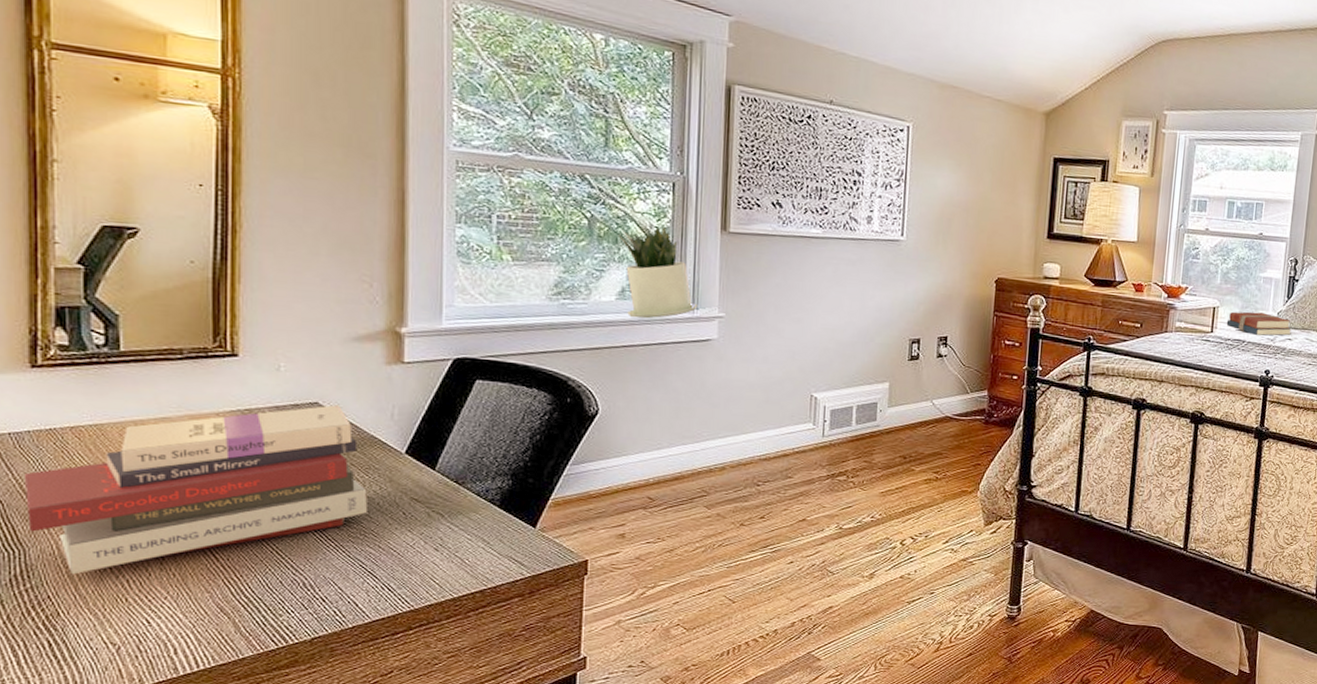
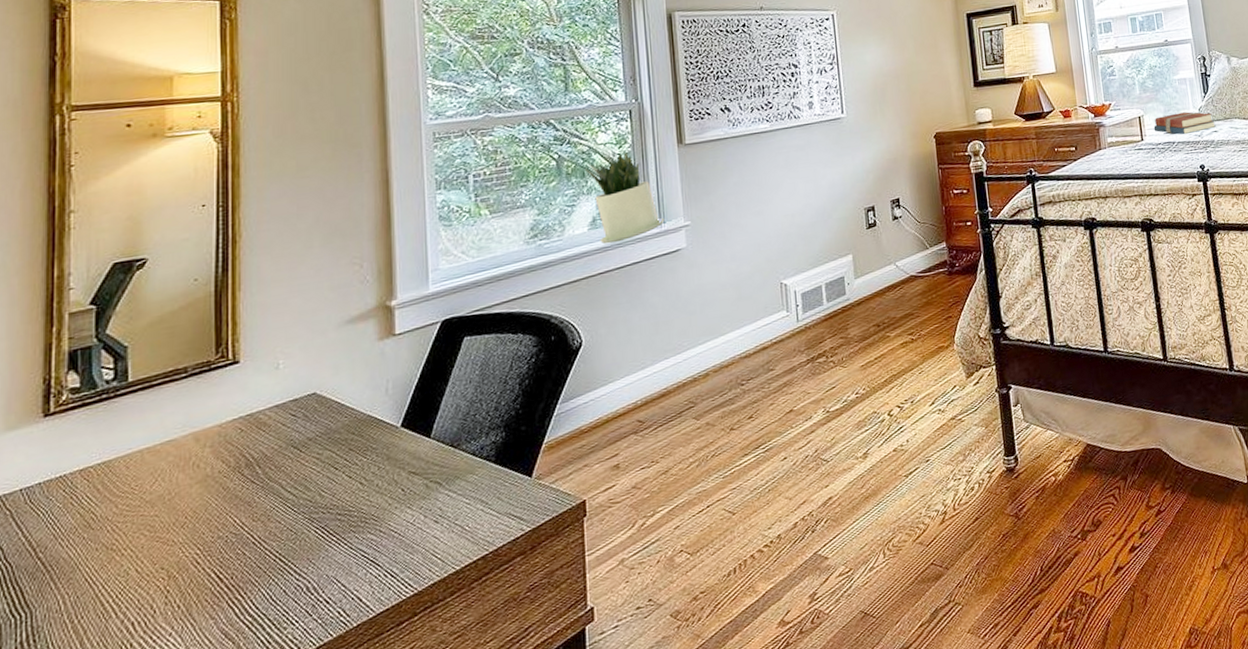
books: present [23,405,369,575] -> none [33,391,368,629]

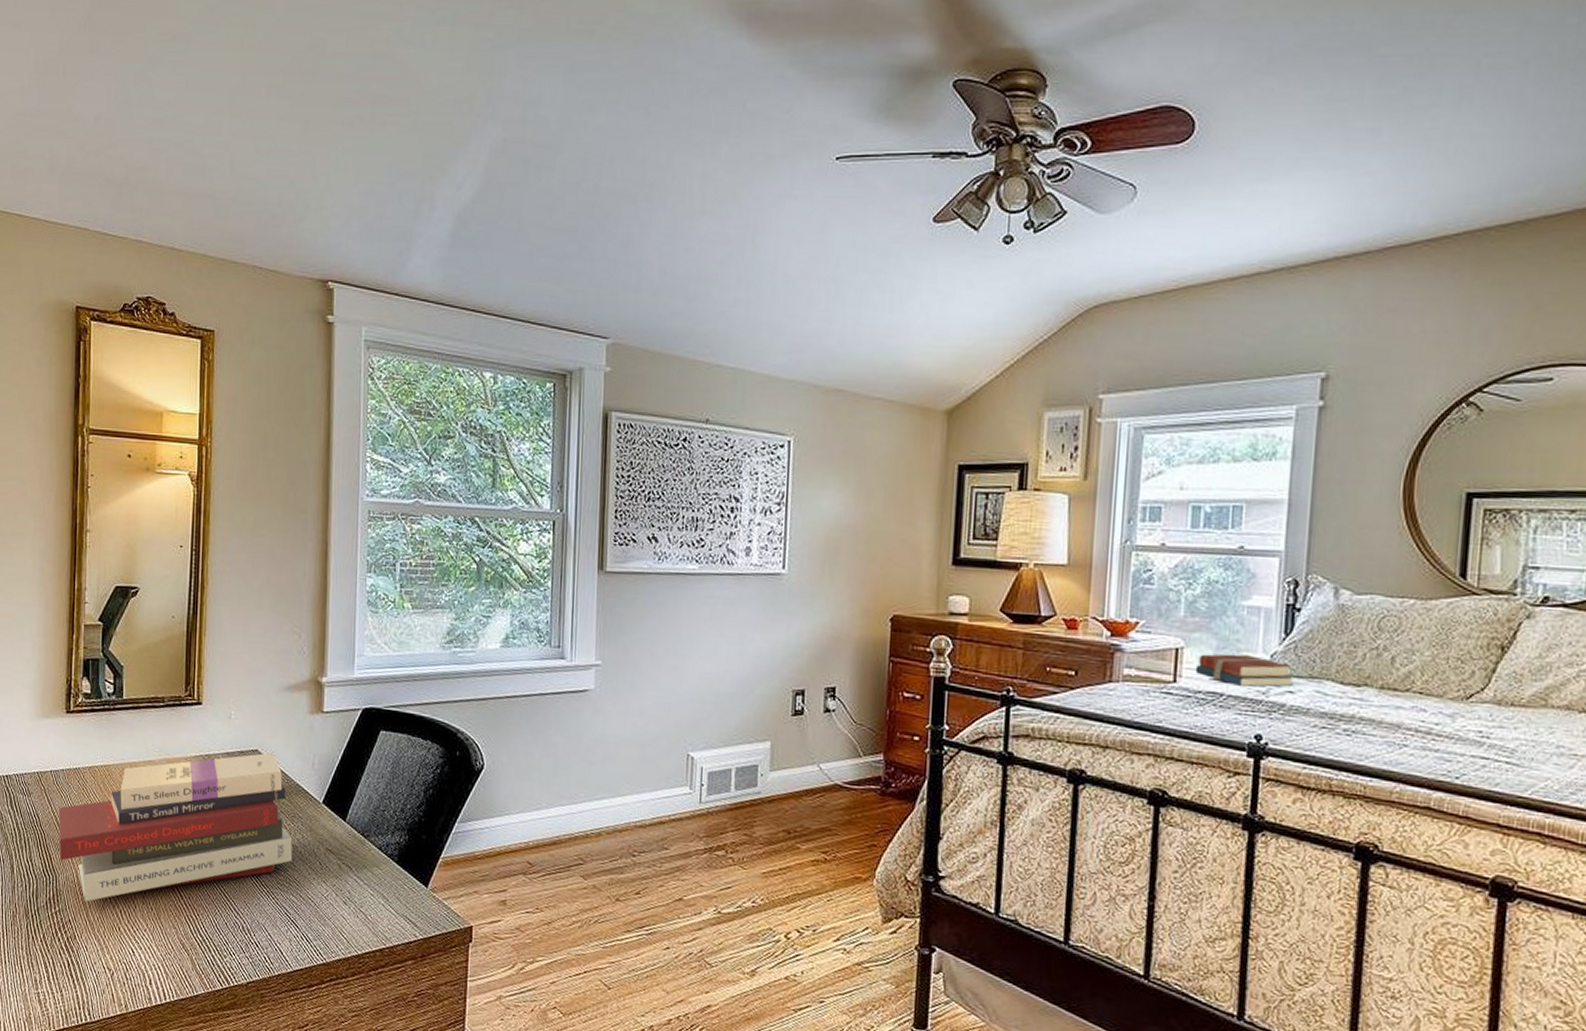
books: none [33,391,368,629] -> present [58,752,293,902]
planter: present [584,152,665,245] -> none [503,569,576,668]

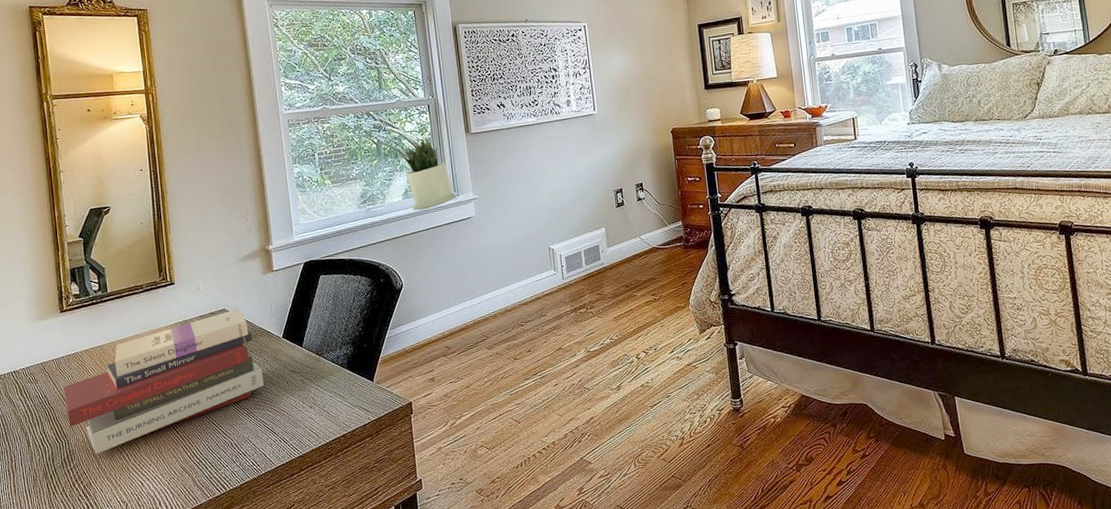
planter: none [503,569,576,668] -> present [397,139,458,211]
books: present [1195,653,1293,688] -> none [866,114,925,135]

